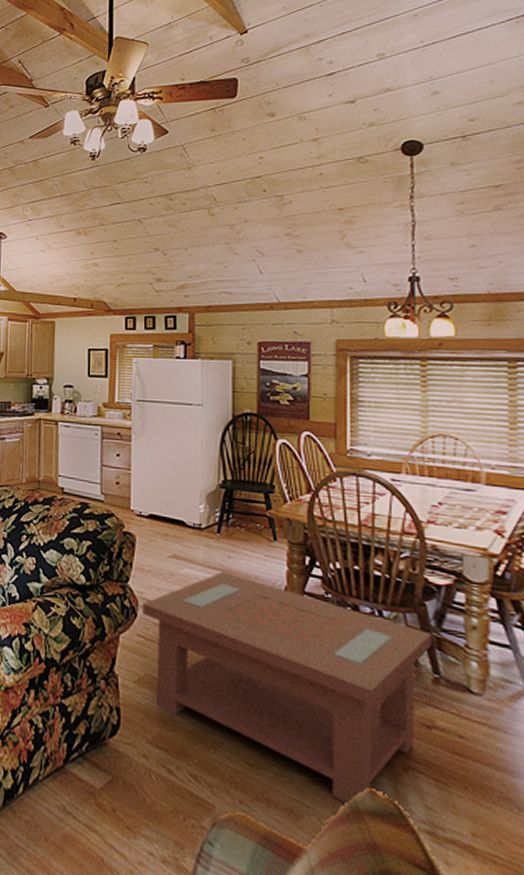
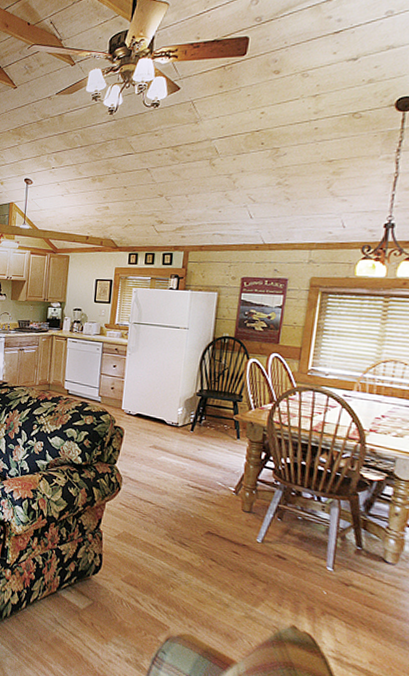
coffee table: present [142,572,433,807] -> none [125,460,360,636]

